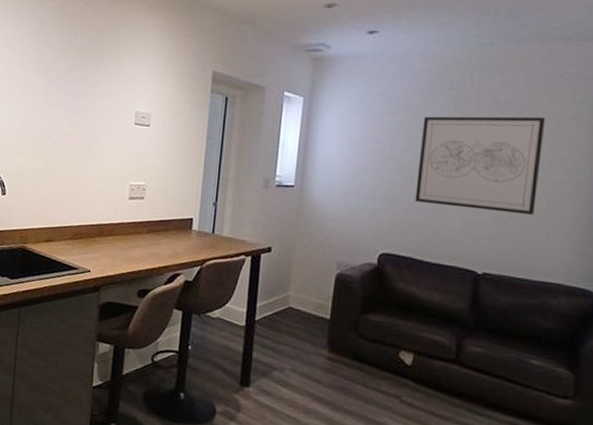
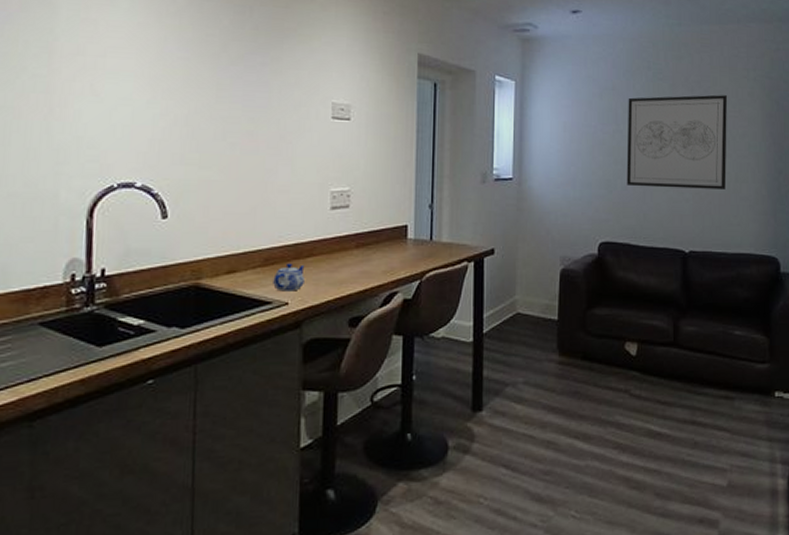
teapot: none [80,239,105,262] -> present [273,263,305,292]

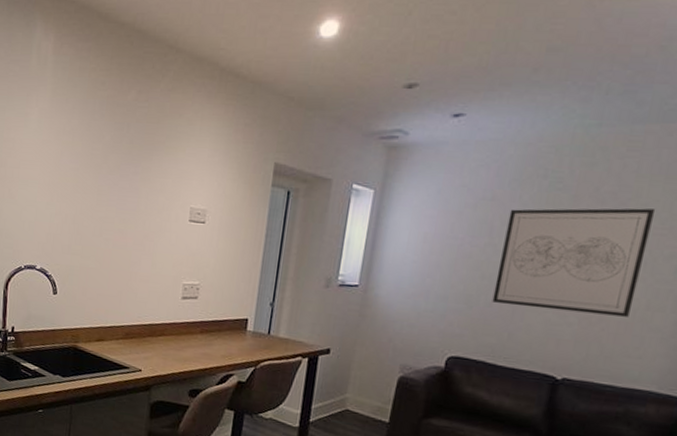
teapot: present [273,263,305,292] -> none [131,338,157,362]

